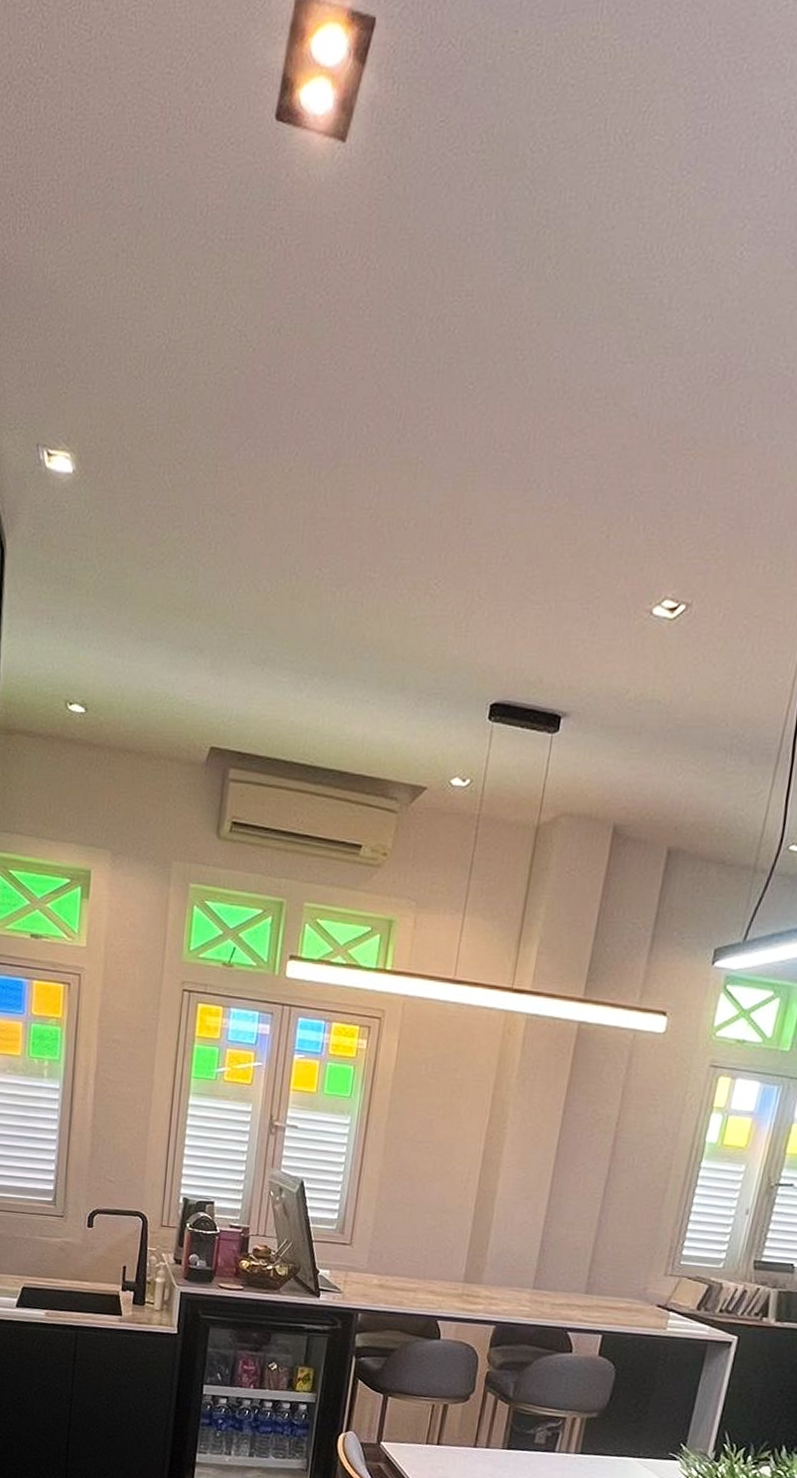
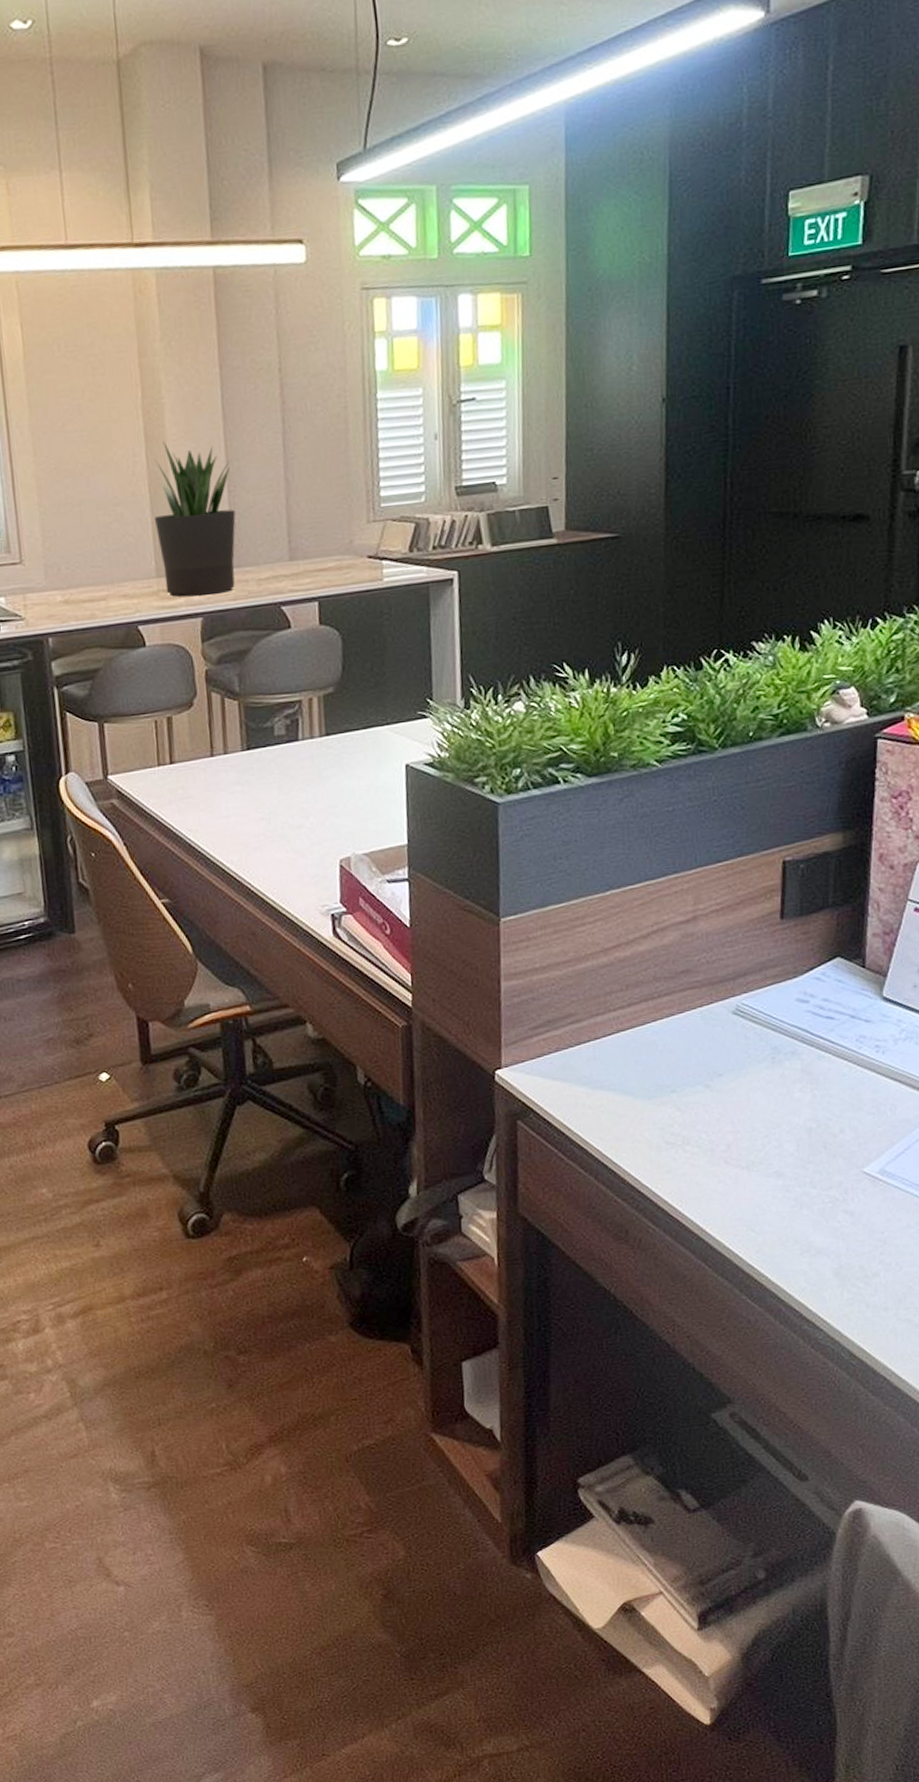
planter: none [469,1166,553,1309] -> present [153,441,236,597]

